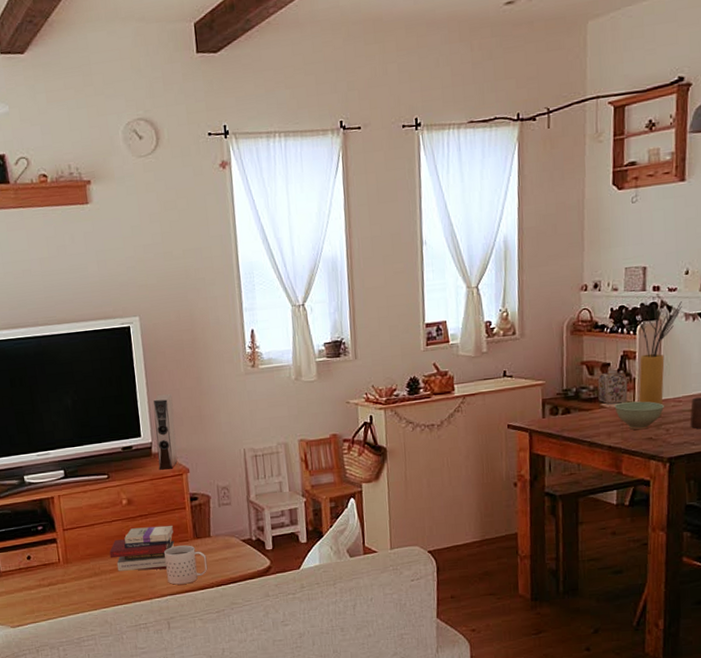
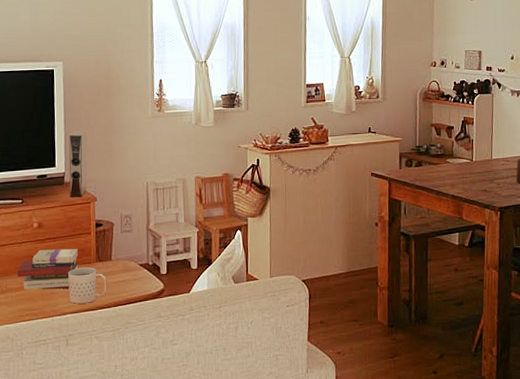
decorative jar: present [598,369,628,404] -> none [444,131,468,160]
bowl: present [614,401,665,430] -> none [457,158,497,183]
vase: present [636,295,682,417] -> none [474,74,509,173]

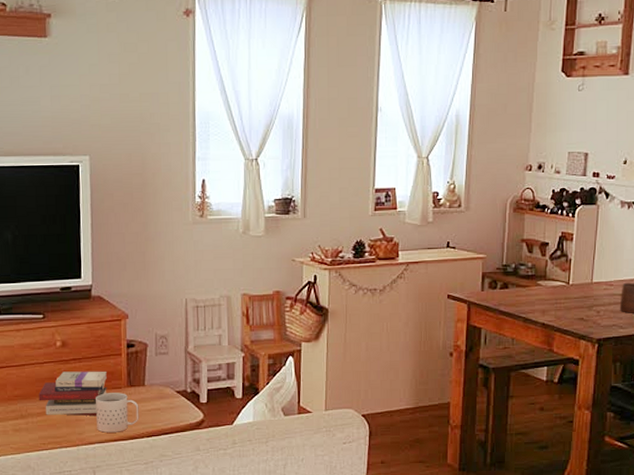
speaker: present [69,130,87,198] -> none [96,236,118,315]

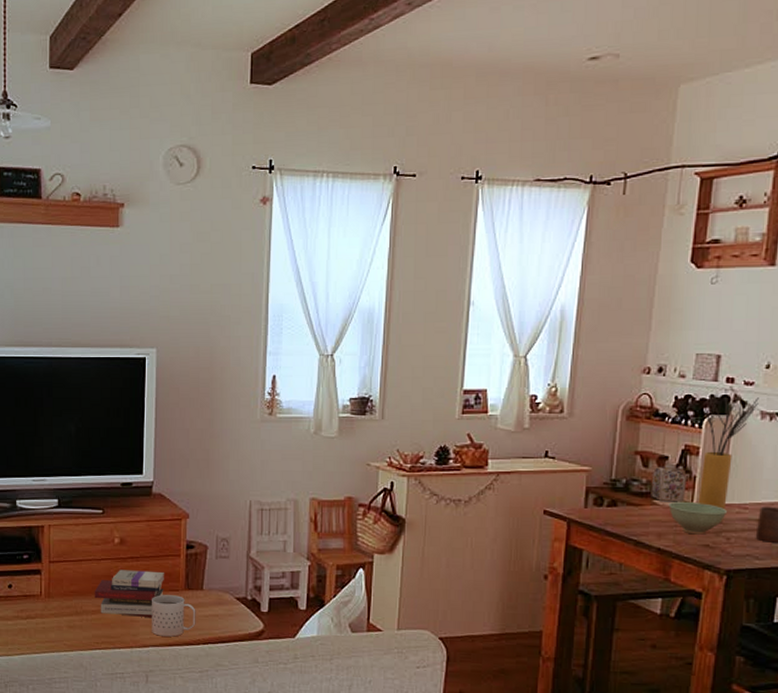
decorative jar: none [535,249,564,283] -> present [651,463,687,502]
bowl: none [550,281,598,310] -> present [668,501,728,535]
vase: none [573,181,619,299] -> present [697,388,759,523]

